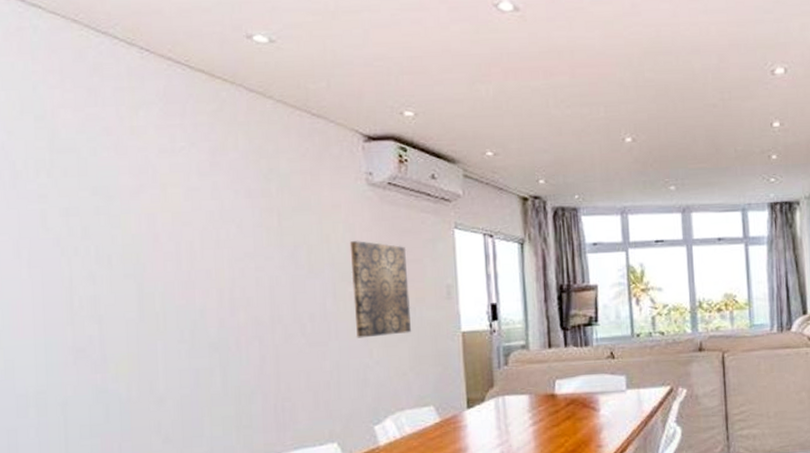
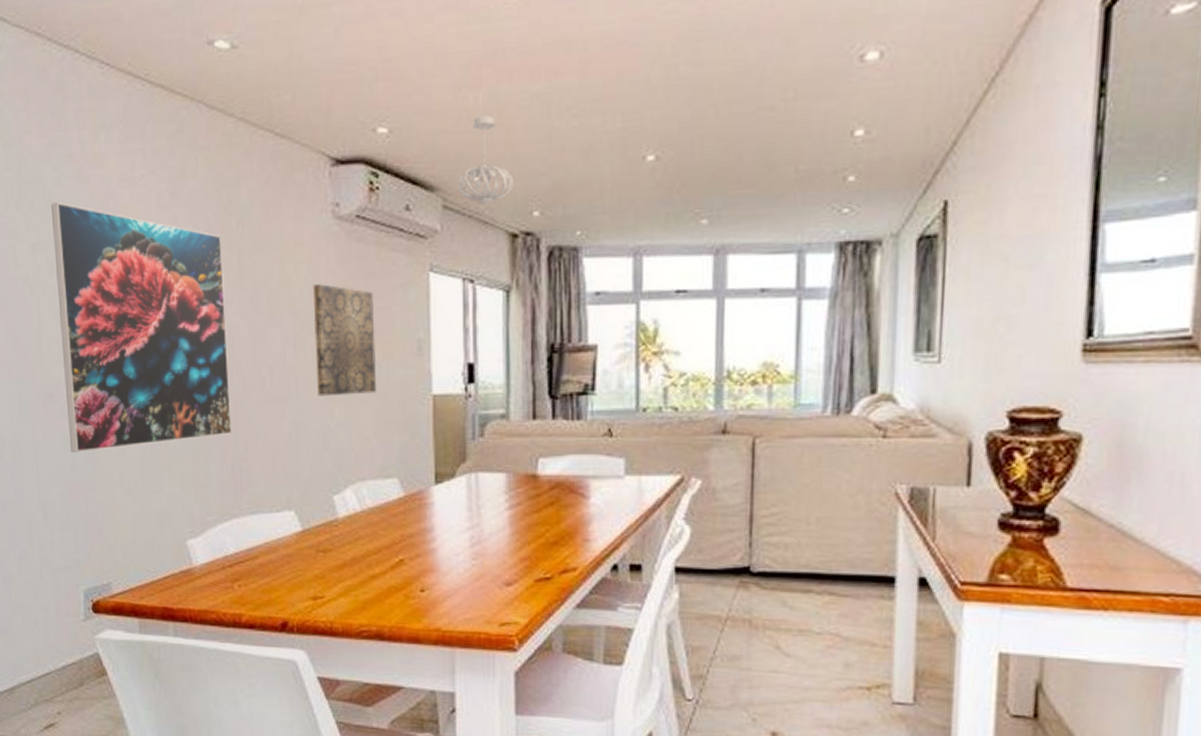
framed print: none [85,170,274,405] -> present [50,202,232,453]
pendant light: none [475,104,523,175] -> present [457,115,514,205]

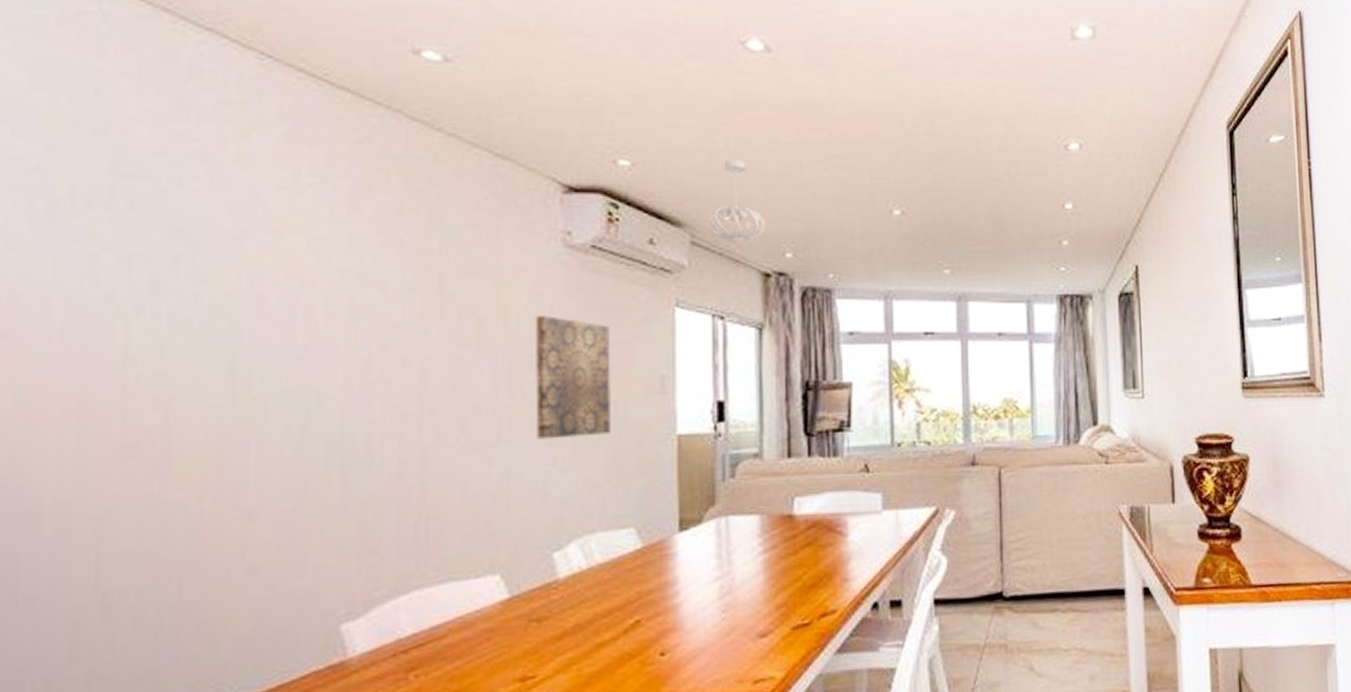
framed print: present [50,202,232,453] -> none [160,205,418,521]

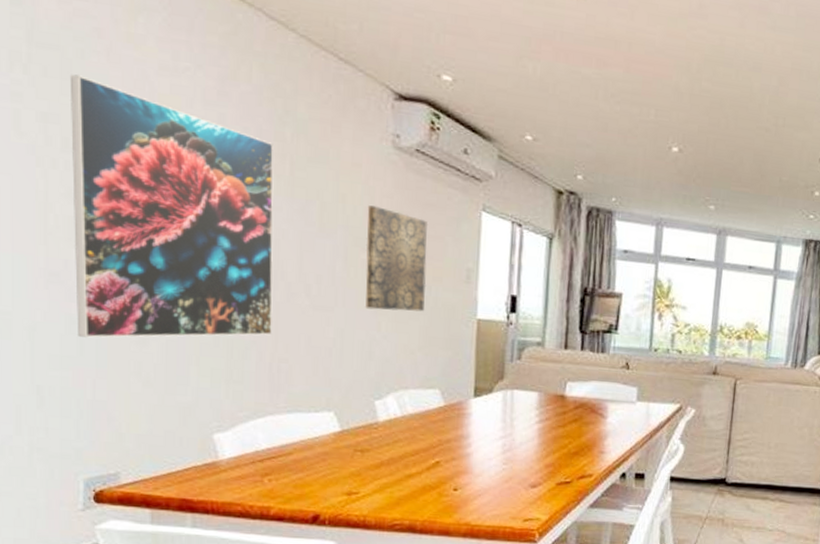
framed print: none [160,205,418,521] -> present [69,74,274,338]
pendant light: present [707,159,766,244] -> none [513,84,563,163]

